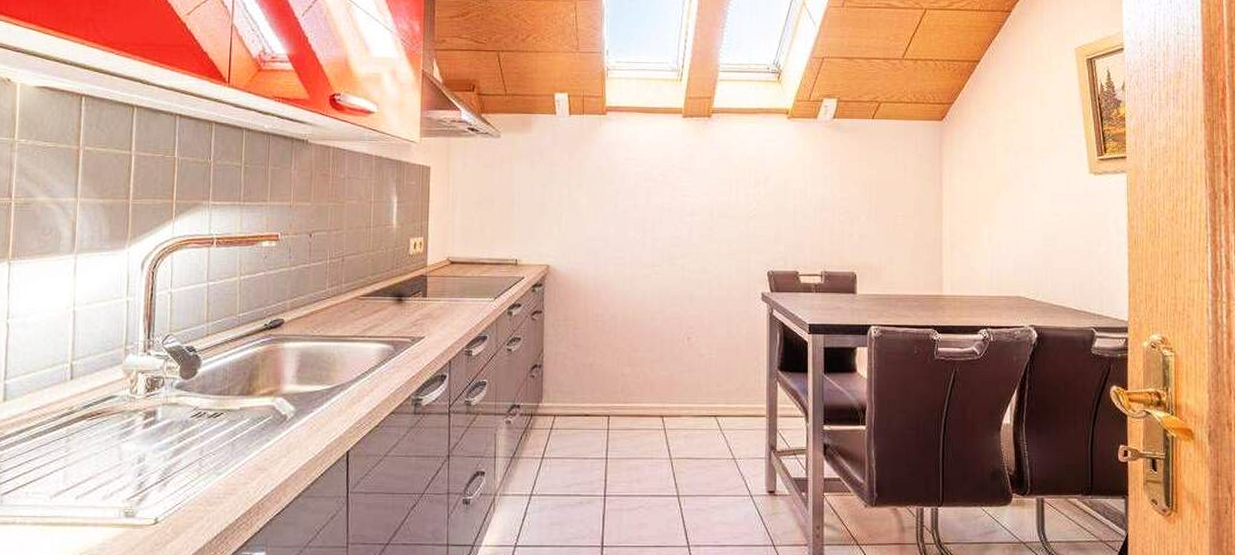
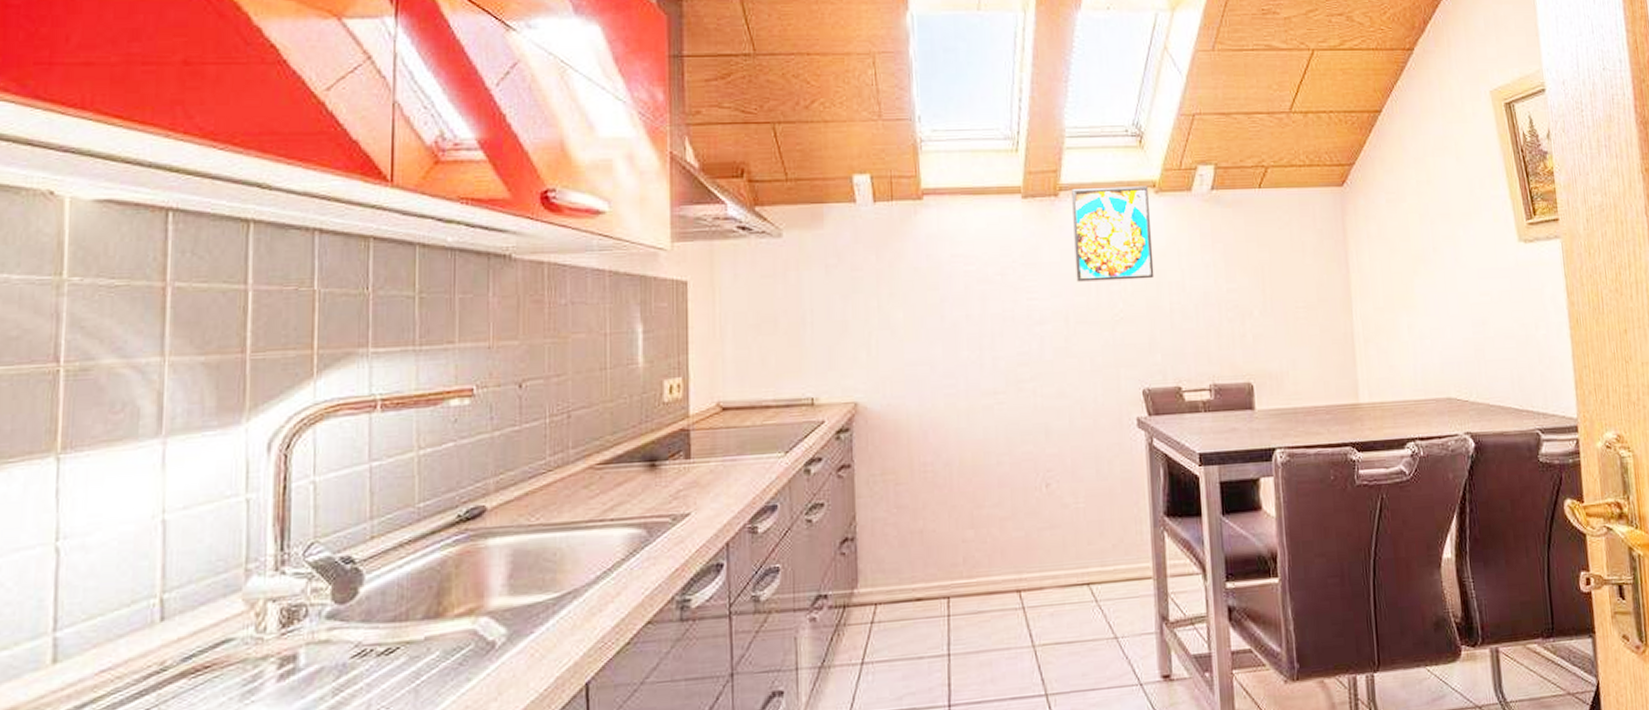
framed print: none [721,112,783,186] -> present [1072,186,1155,282]

